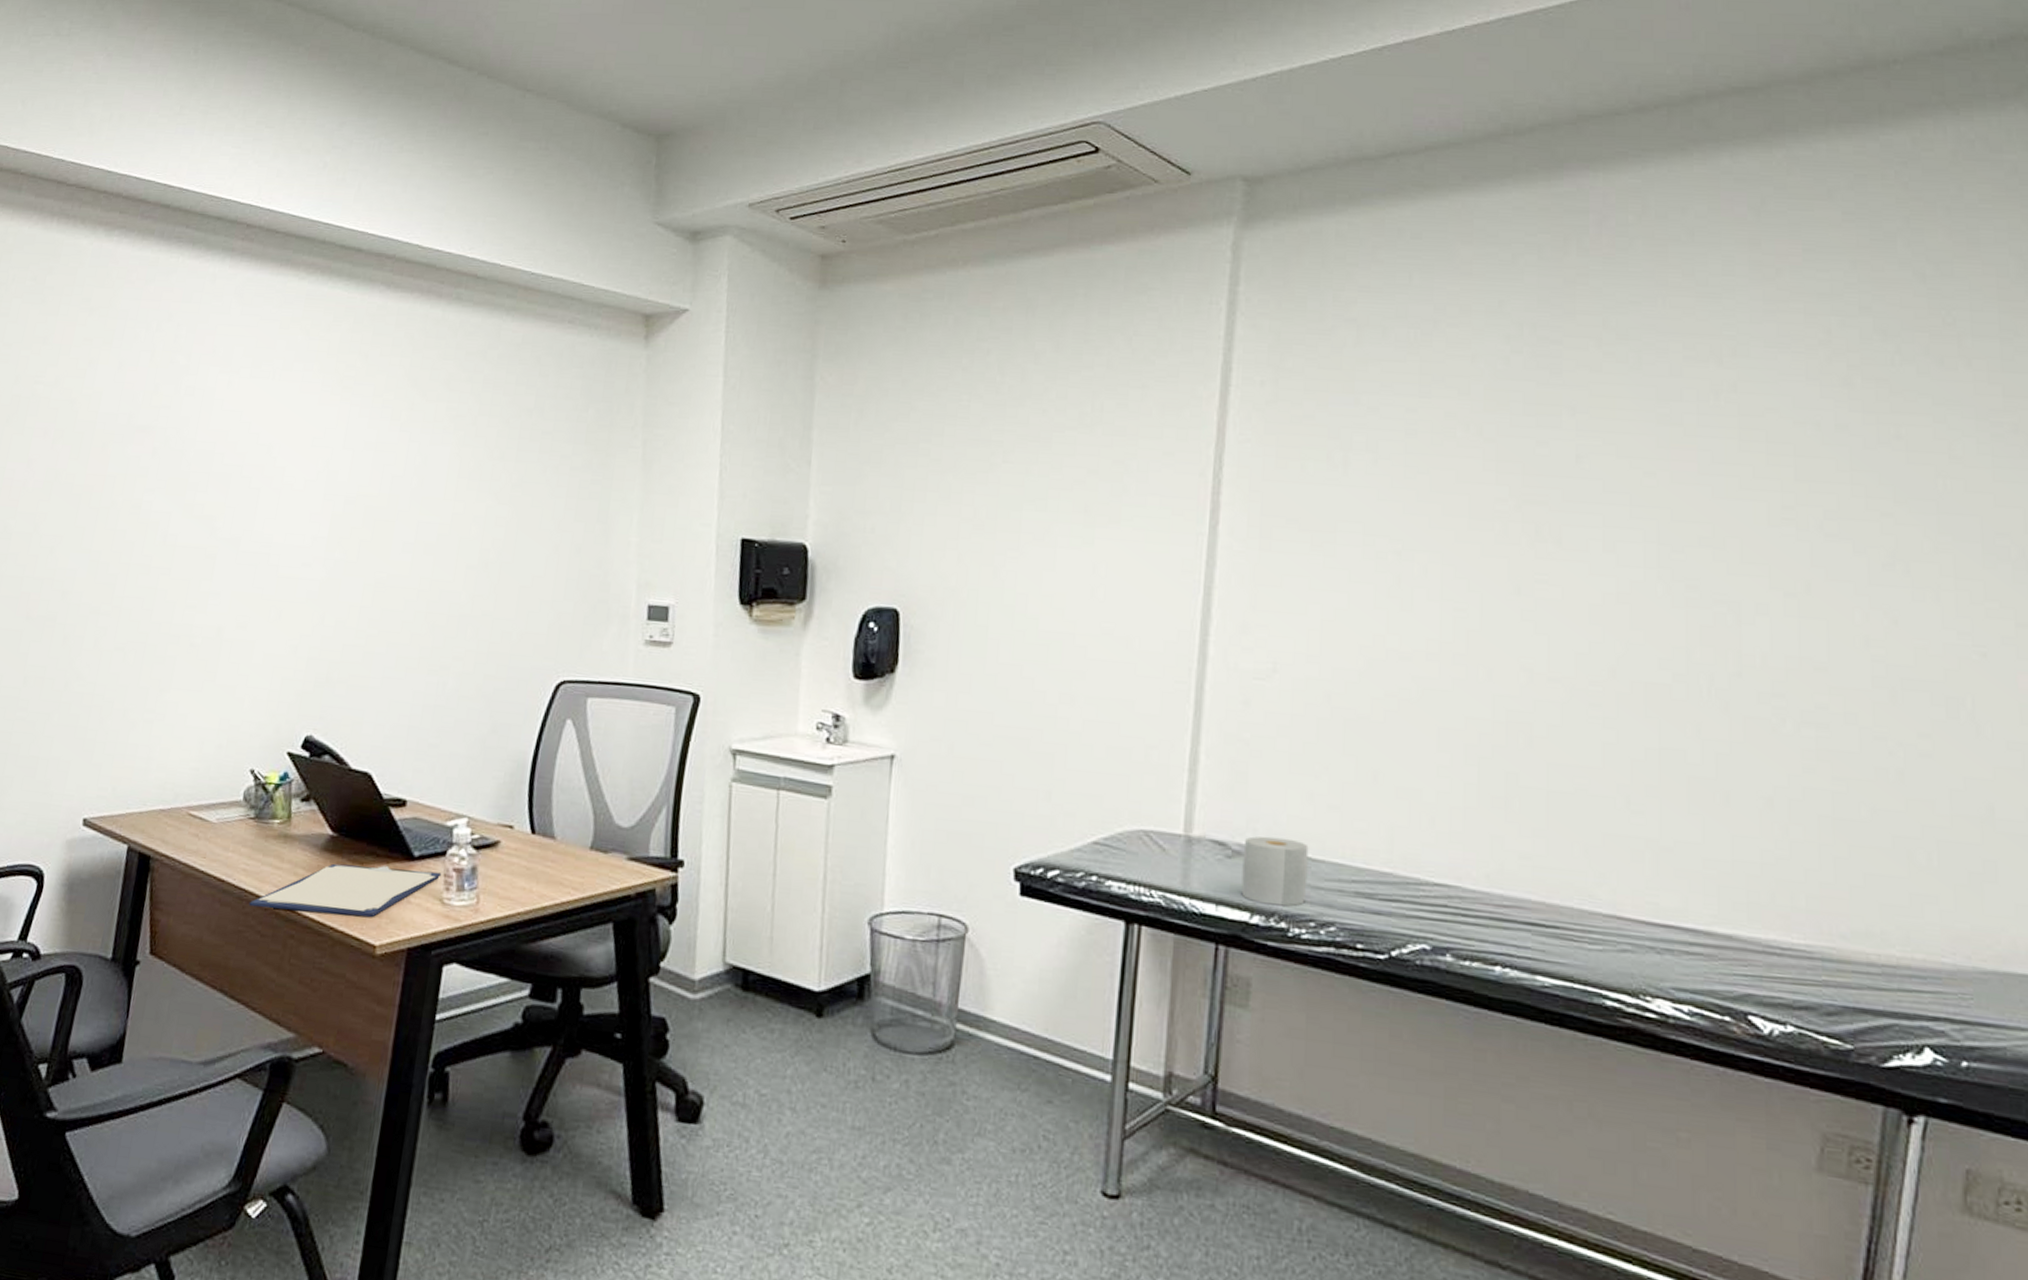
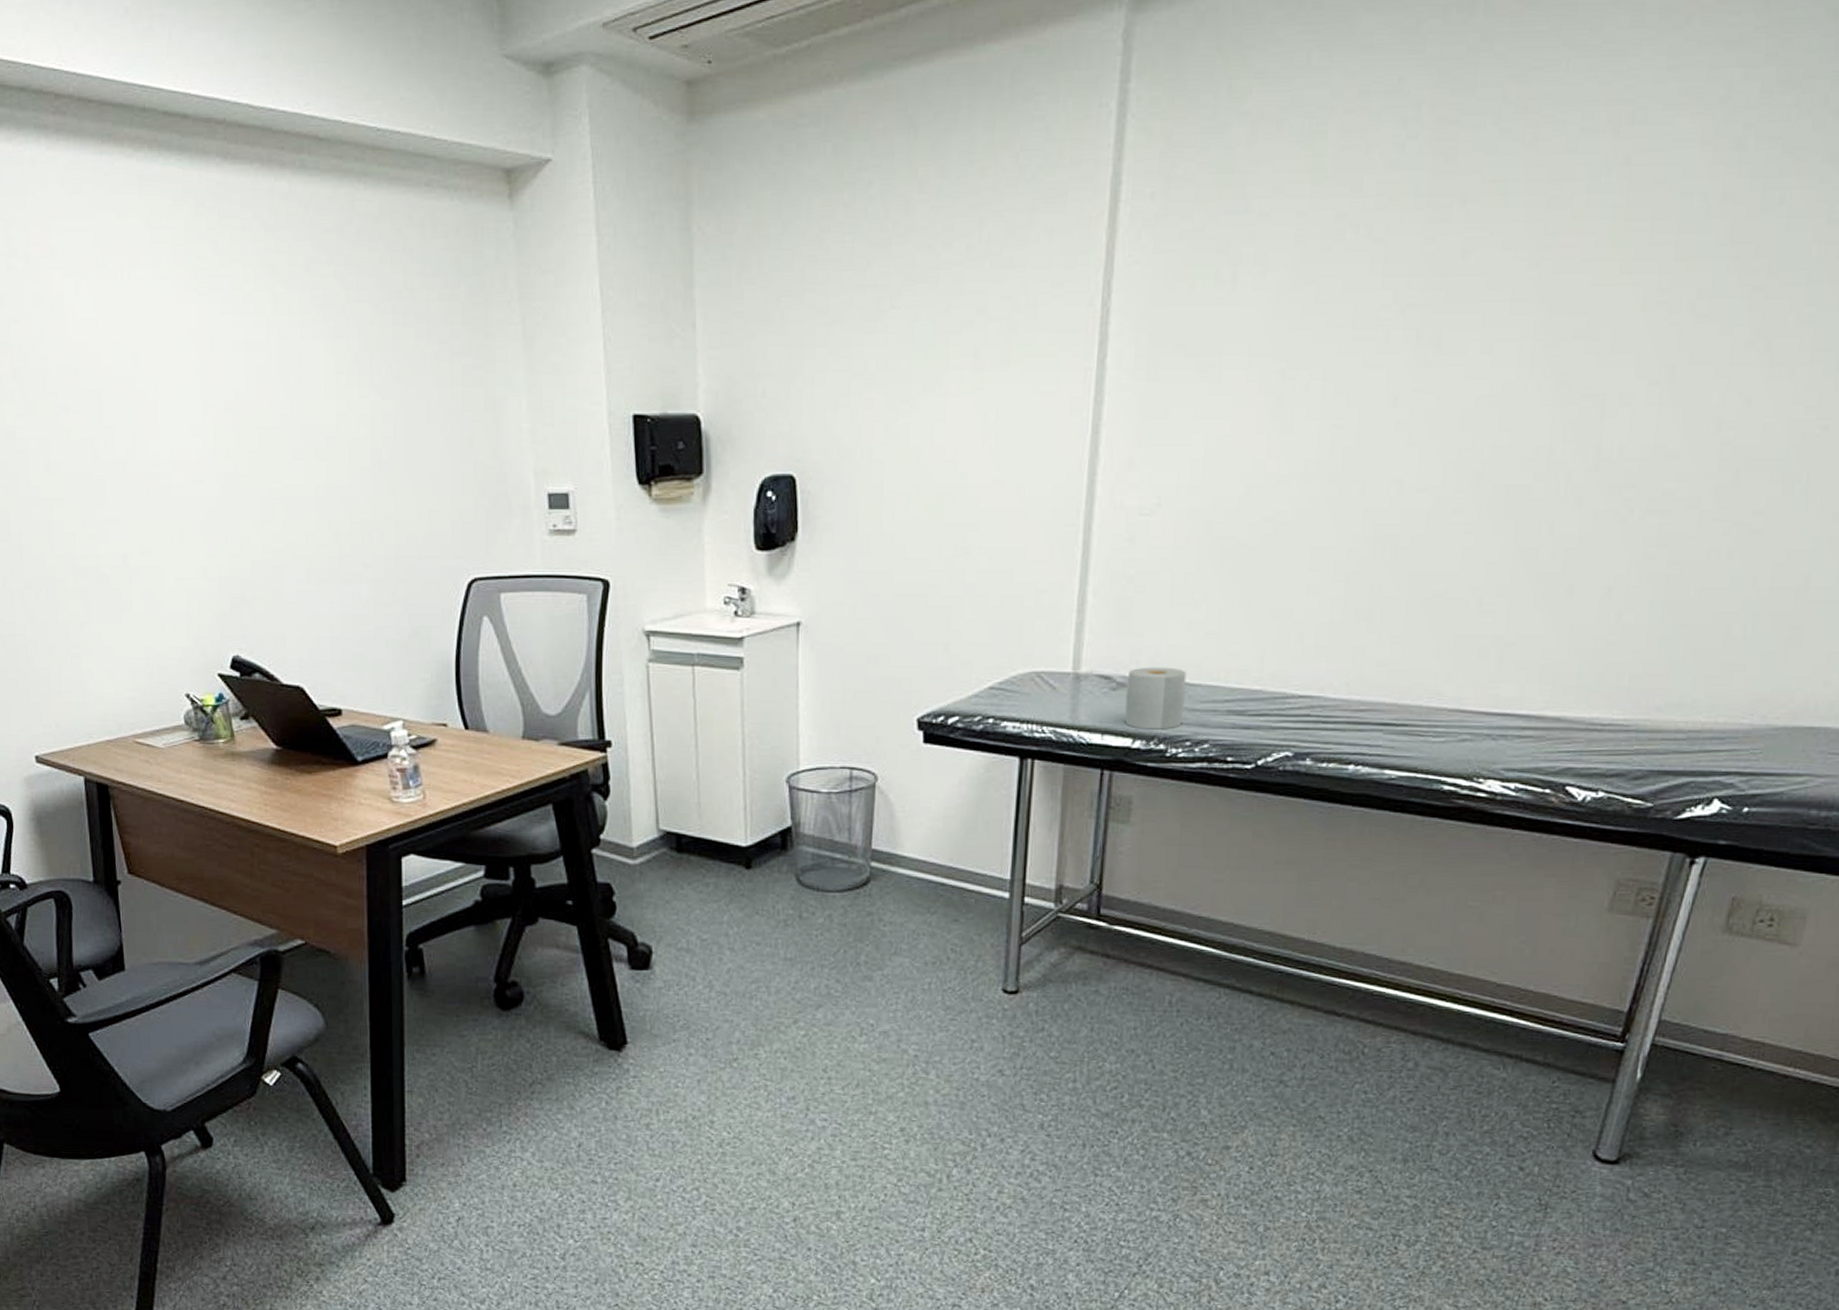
notepad: present [248,863,442,917] -> none [210,771,387,822]

